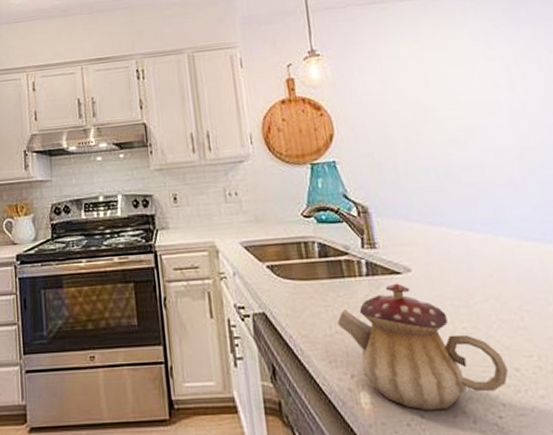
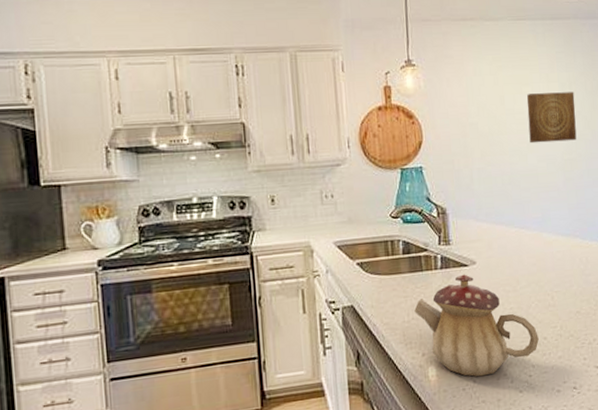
wall art: none [459,69,534,131] -> present [526,92,577,144]

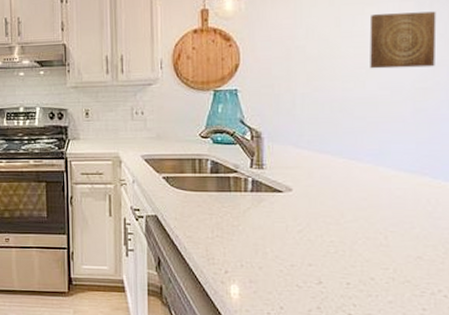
teapot: present [414,274,539,377] -> none [219,200,364,305]

